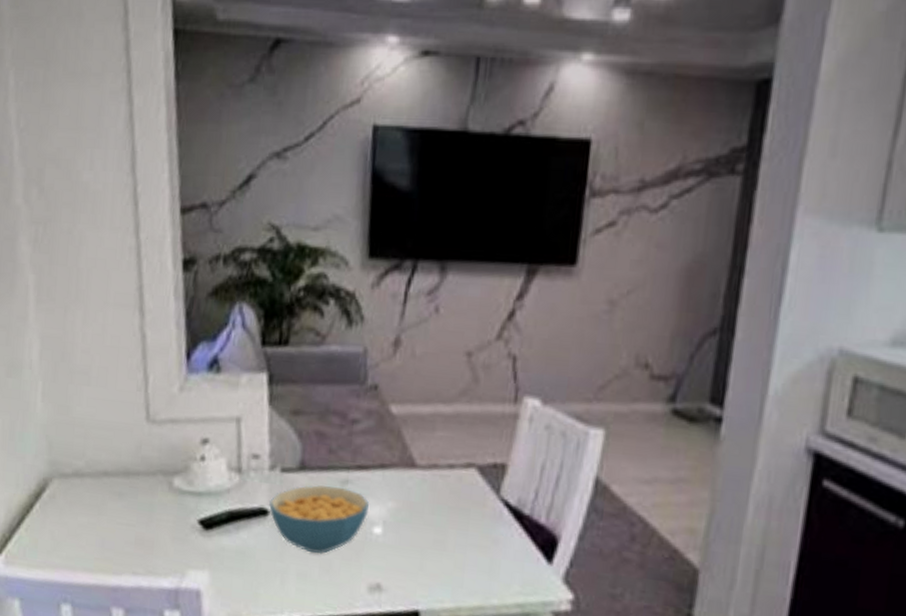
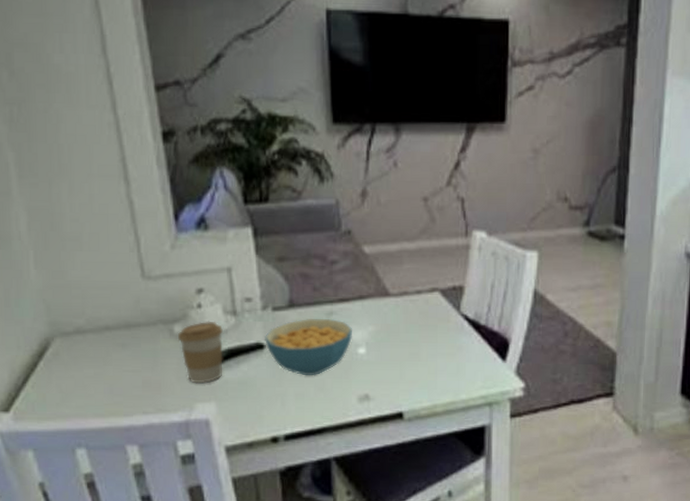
coffee cup: none [177,476,225,548] -> present [178,321,223,383]

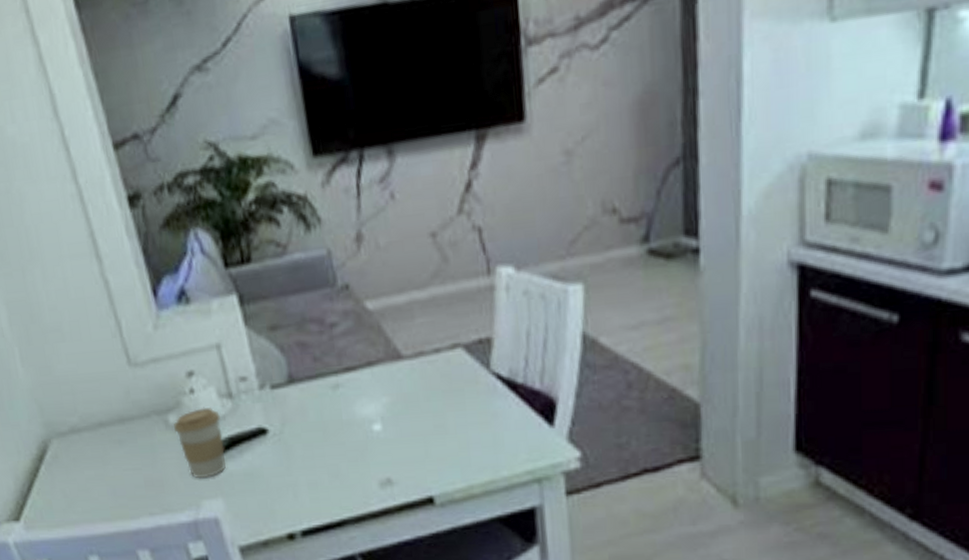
cereal bowl: present [265,318,352,376] -> none [266,392,364,462]

